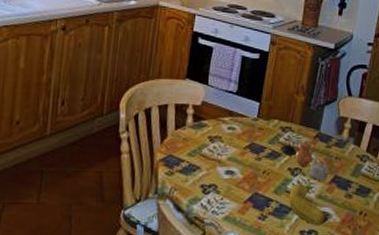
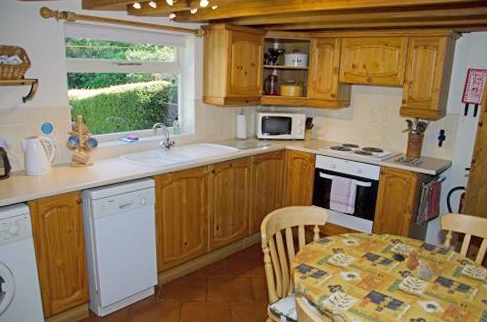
banana: present [289,181,329,226] -> none [400,281,434,316]

